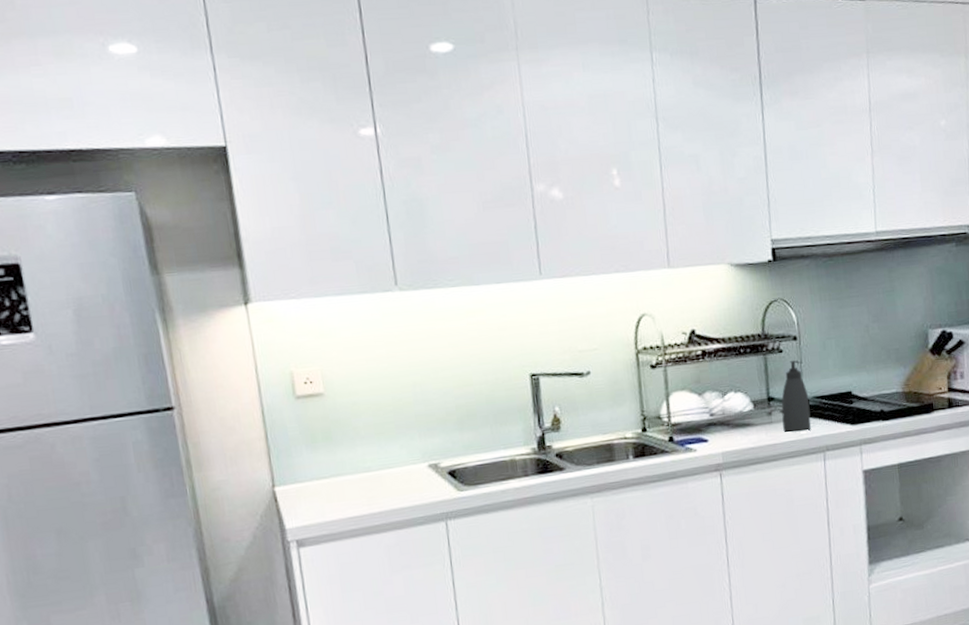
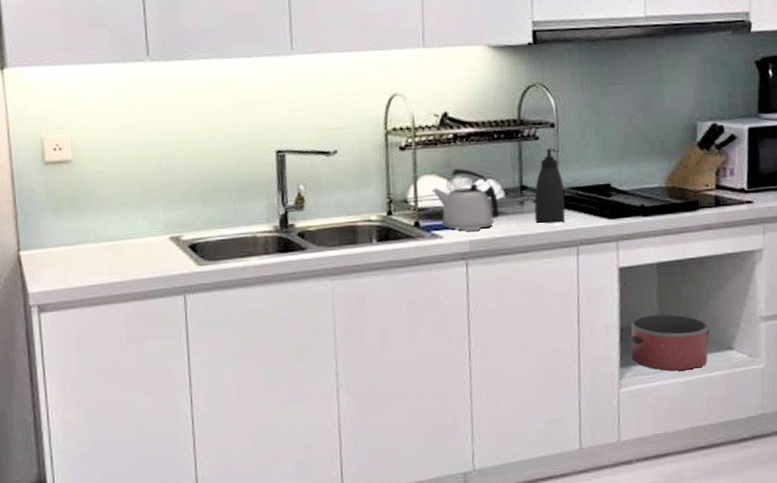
kettle: none [684,383,750,444] -> present [432,168,500,232]
cooking pot: none [875,511,949,565] -> present [628,314,710,371]

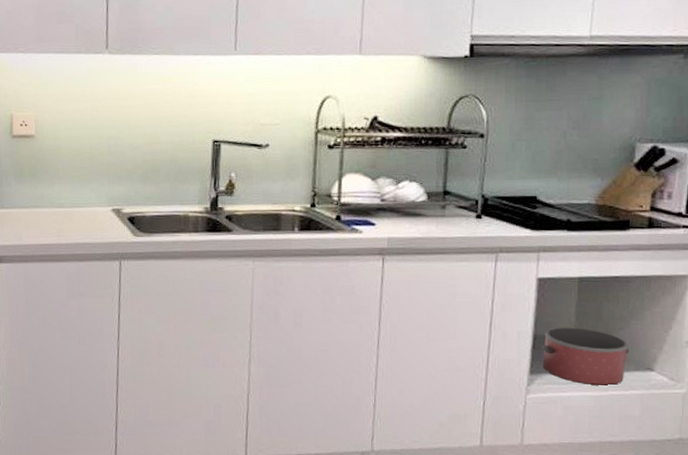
kettle: present [432,168,500,232] -> none [356,169,420,230]
soap dispenser: present [534,148,566,224] -> none [456,157,488,229]

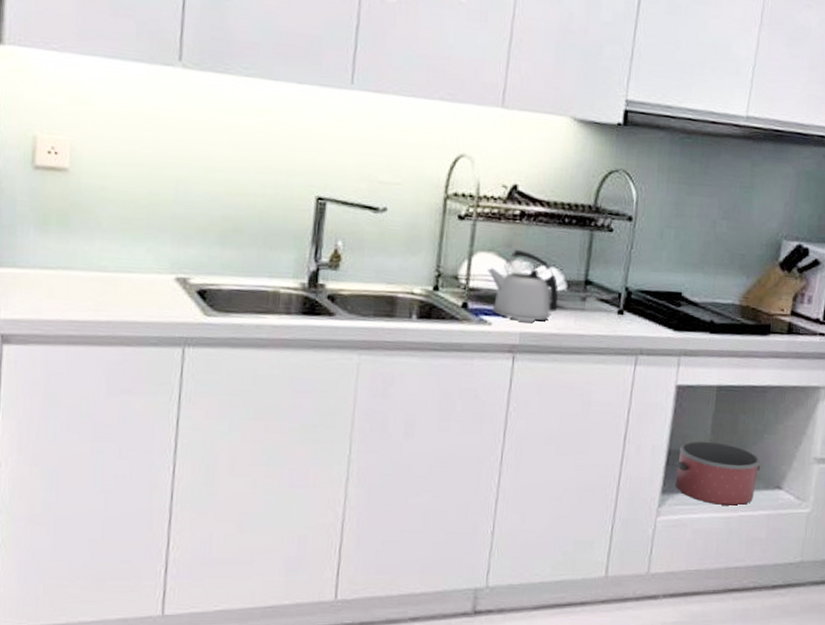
kettle: none [356,169,420,230] -> present [487,249,559,323]

